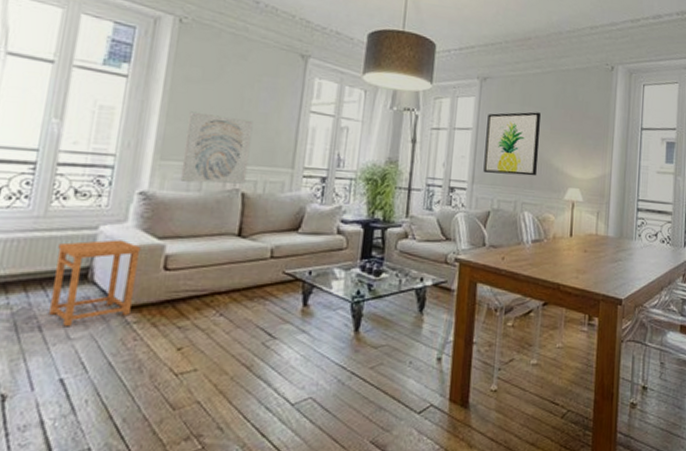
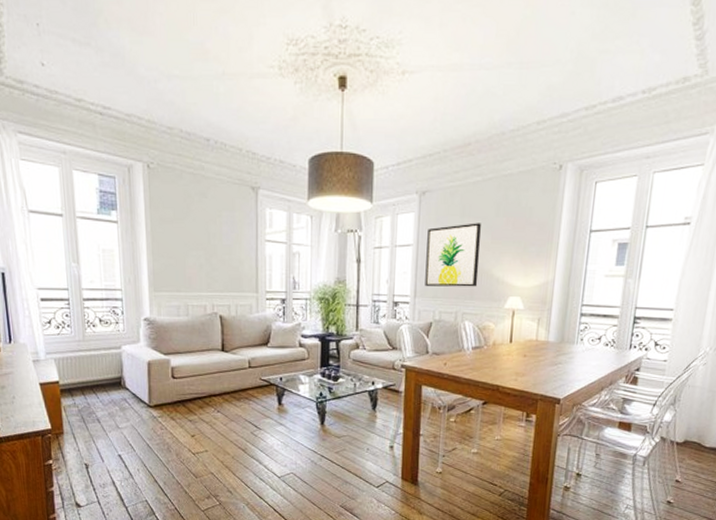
side table: present [49,239,141,327] -> none [97,356,155,420]
wall art: present [180,111,254,184] -> none [169,248,221,309]

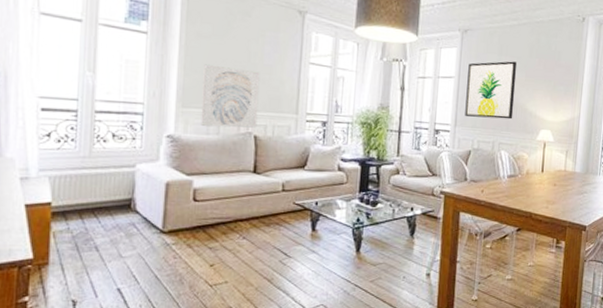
wall art: none [169,248,221,309] -> present [200,64,260,128]

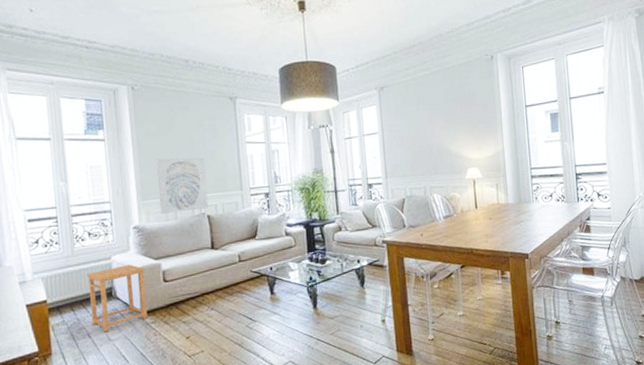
side table: none [103,176,173,248] -> present [87,264,147,332]
wall art: present [465,61,517,120] -> none [390,108,440,167]

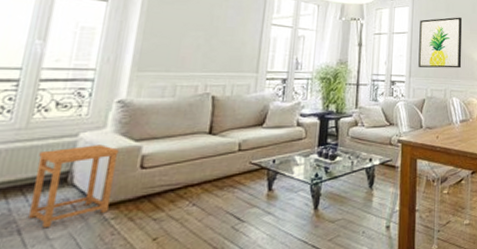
wall art: present [155,157,209,214] -> none [156,28,222,89]
wall art: none [390,108,440,167] -> present [418,17,462,69]

